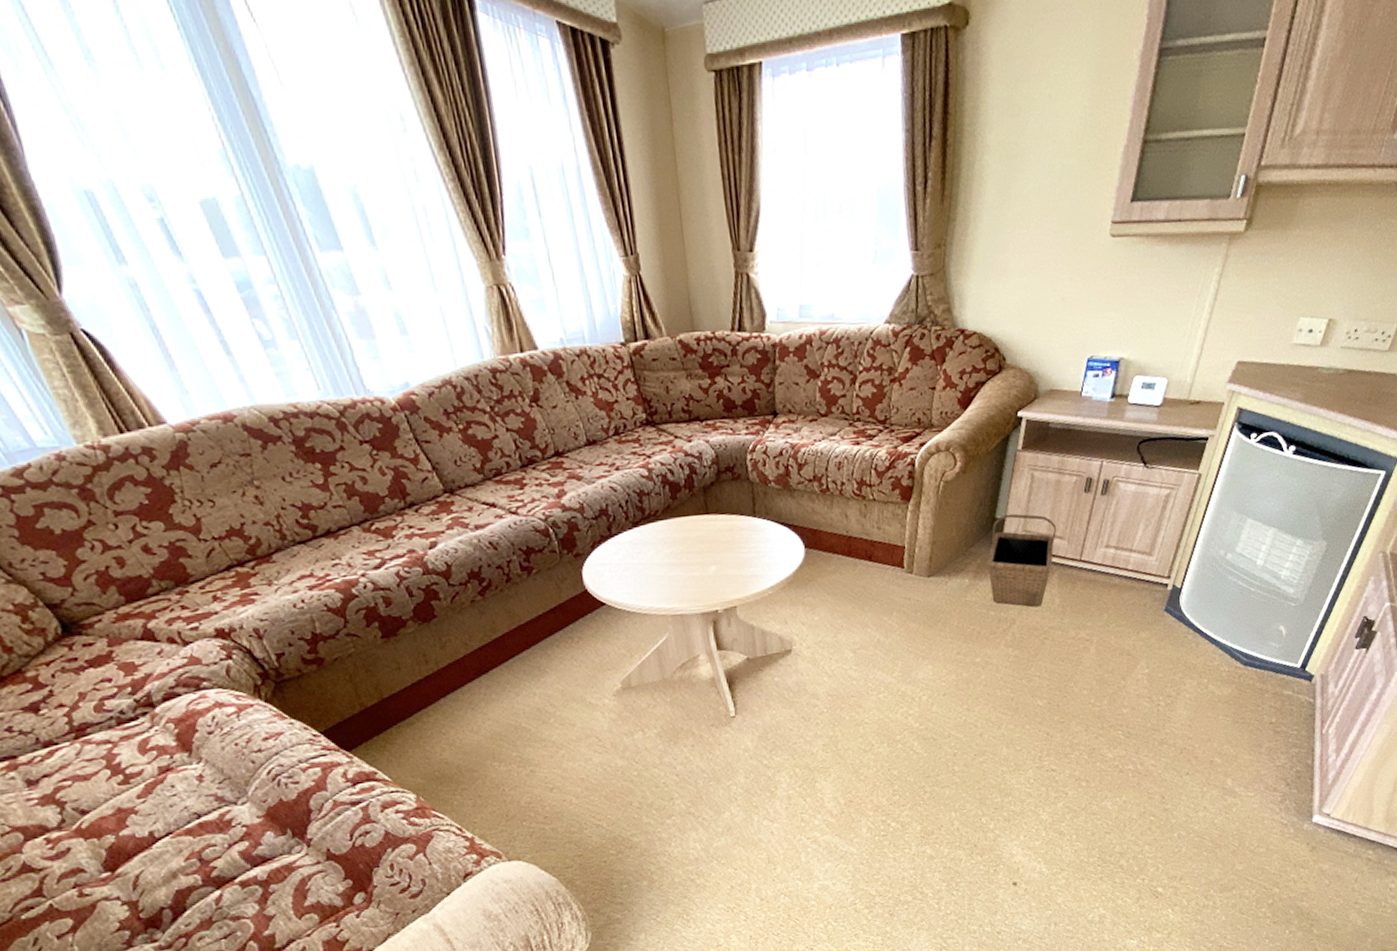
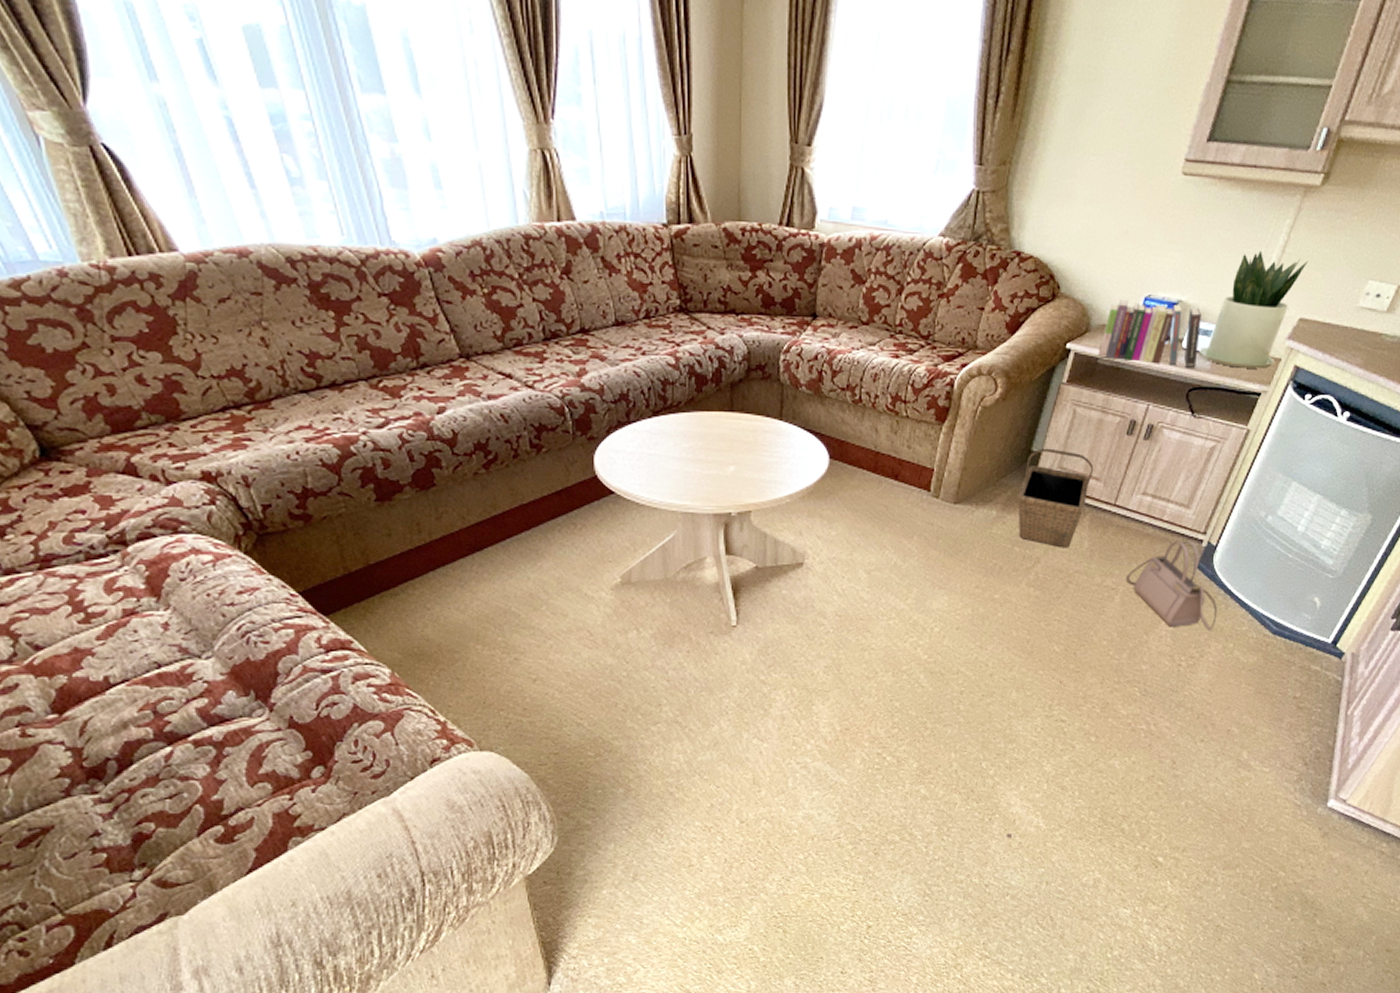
books: none [1049,362,1144,422] -> present [1098,299,1201,368]
handbag: none [1098,586,1189,670] -> present [1125,541,1217,632]
planter: none [1145,302,1240,416] -> present [1199,251,1308,369]

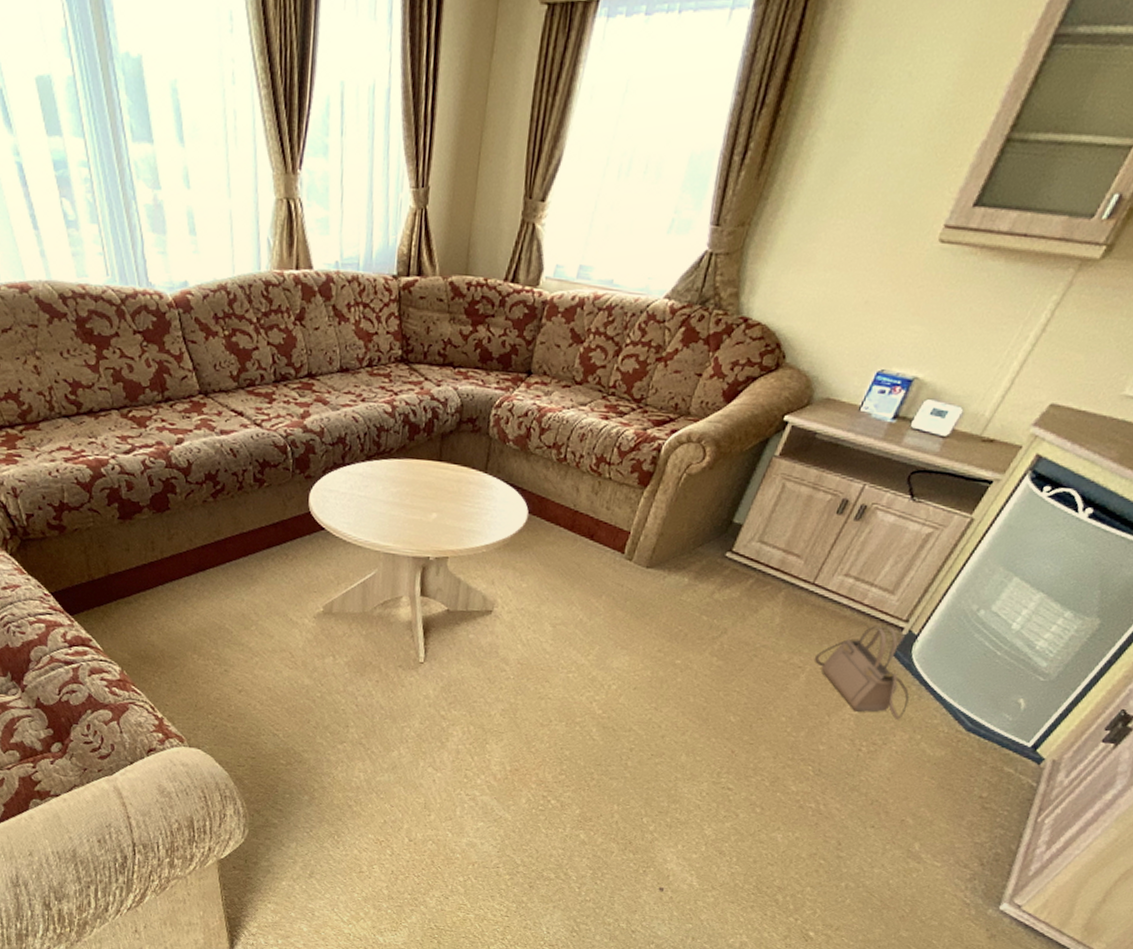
basket: present [1018,448,1094,548] -> none [708,520,797,622]
books: present [1098,299,1201,368] -> none [817,373,938,450]
planter: present [1199,251,1308,369] -> none [929,329,1071,455]

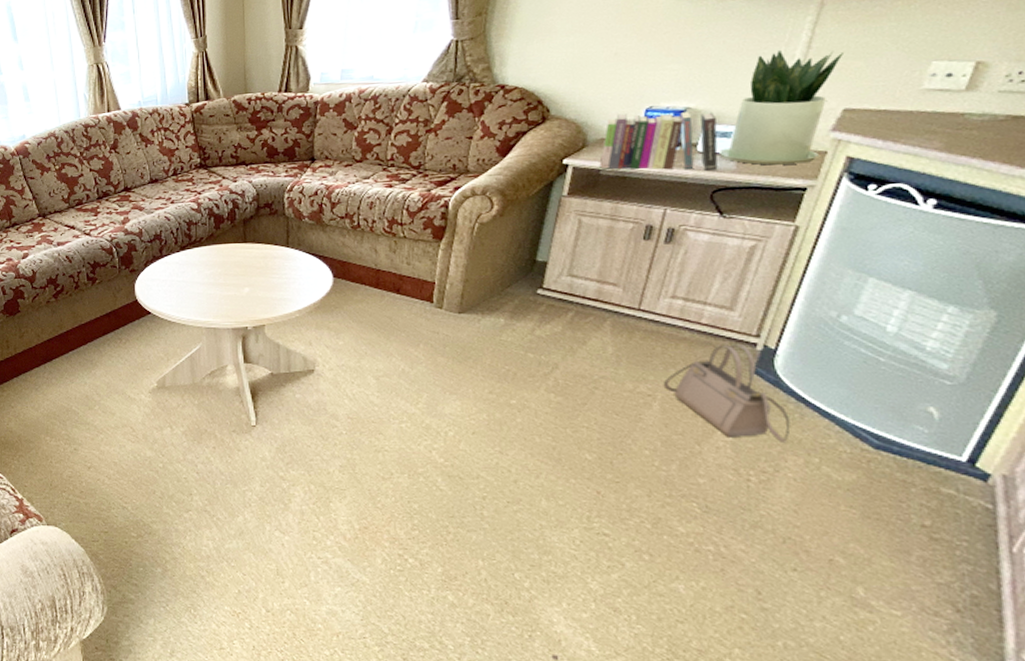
books: none [817,373,938,450] -> present [599,112,718,170]
planter: none [929,329,1071,455] -> present [719,51,843,165]

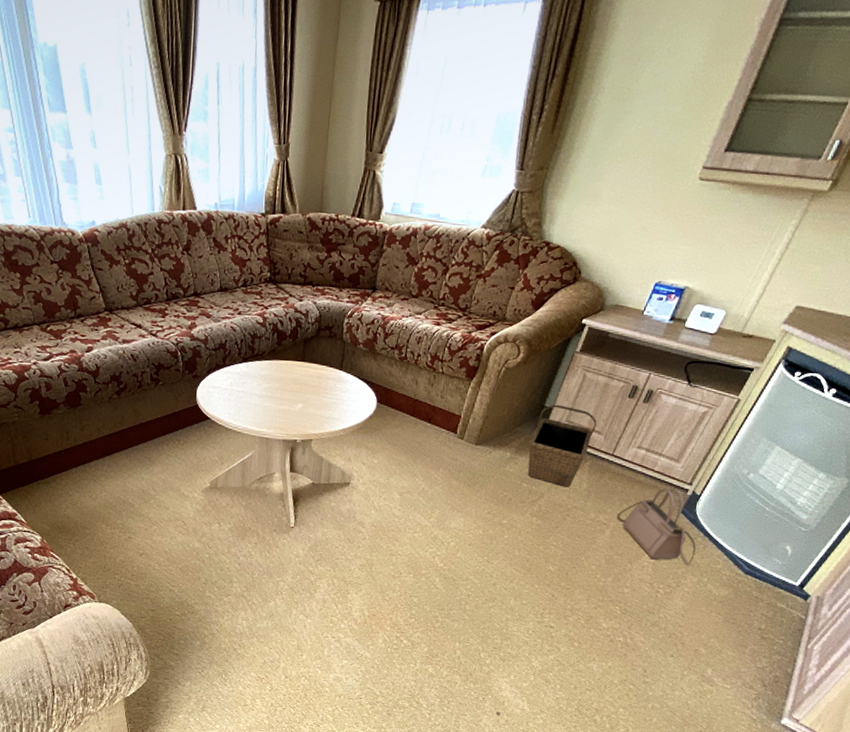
basket: none [526,257,610,354] -> present [527,404,597,487]
books: present [599,112,718,170] -> none [609,284,705,345]
planter: present [719,51,843,165] -> none [700,247,809,348]

